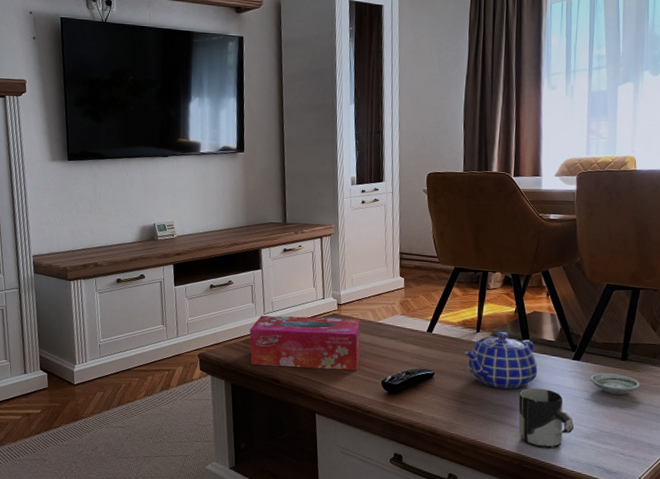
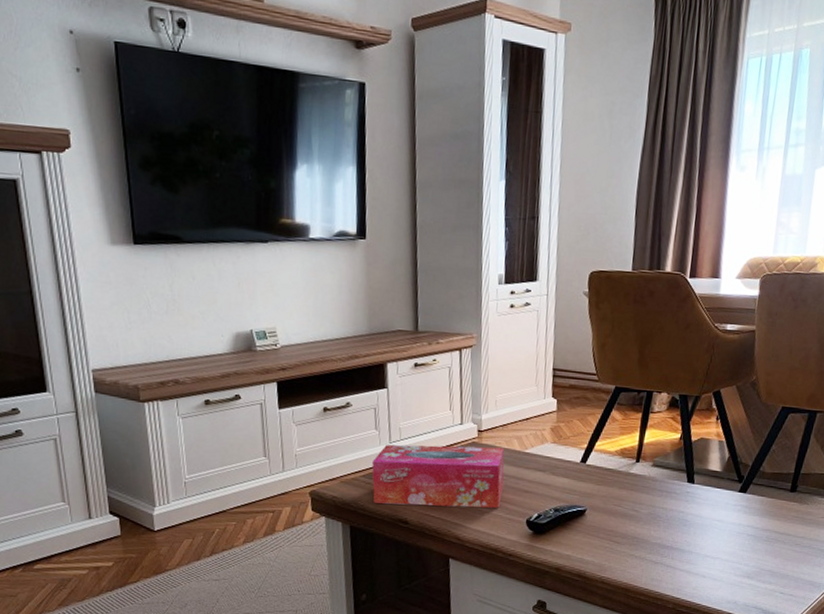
teapot: present [465,332,538,389] -> none [621,462,701,526]
cup: present [518,387,575,449] -> none [675,523,735,590]
saucer: present [590,373,640,395] -> none [755,506,807,530]

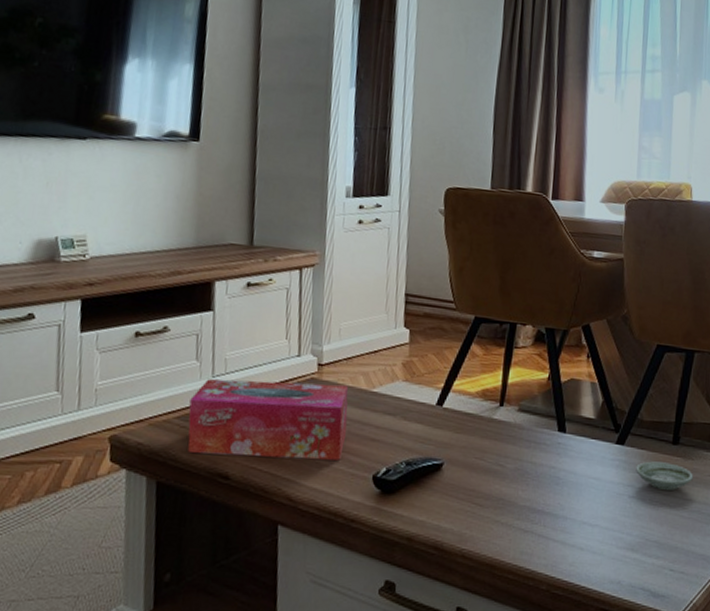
saucer: none [755,506,807,530] -> present [636,461,693,490]

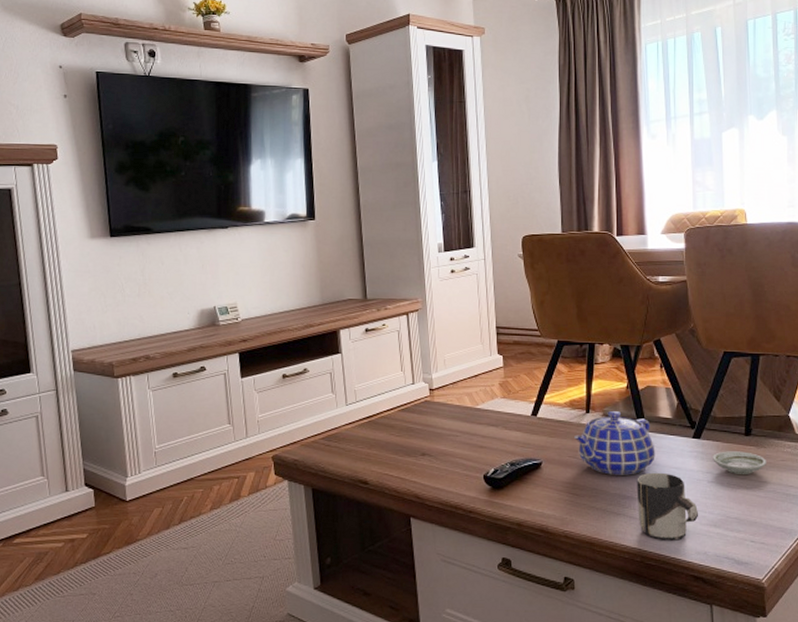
tissue box: present [187,379,349,461] -> none [330,404,459,466]
teapot: none [483,406,574,485] -> present [574,411,655,475]
cup: none [548,482,616,566] -> present [637,472,699,541]

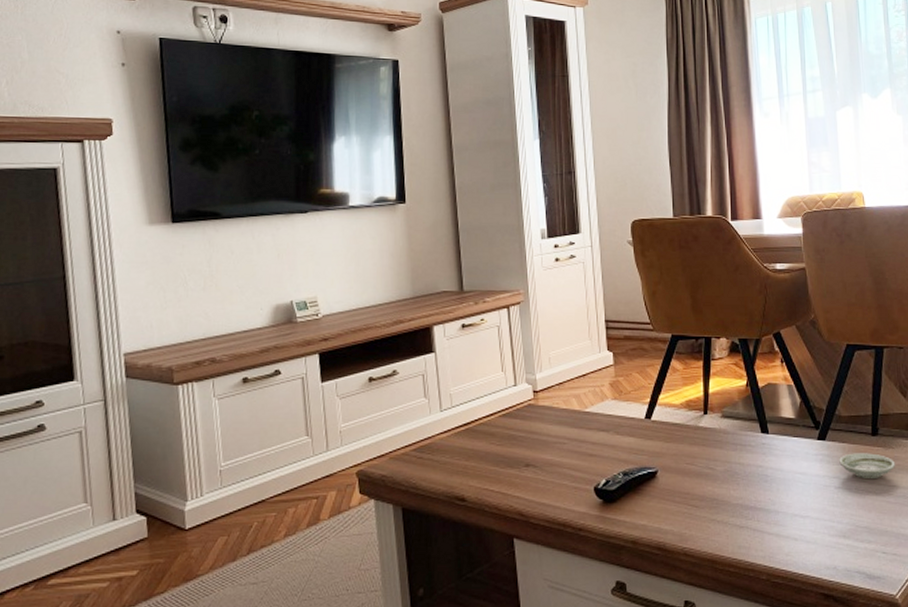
teapot: present [574,411,655,475] -> none [692,412,779,483]
cup: present [637,472,699,541] -> none [760,479,827,555]

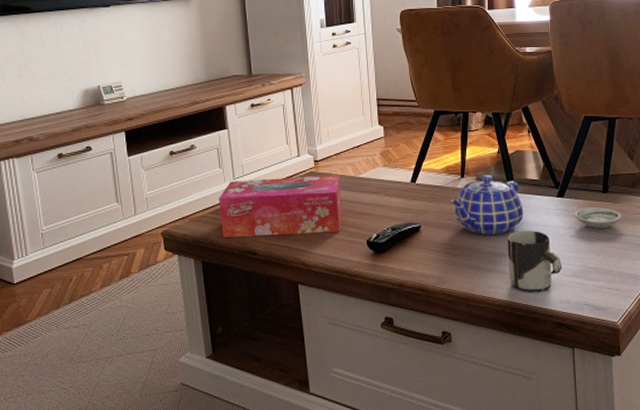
tissue box: none [423,408,566,481] -> present [219,175,343,238]
teapot: none [692,412,779,483] -> present [450,175,524,235]
cup: none [760,479,827,555] -> present [507,230,563,292]

